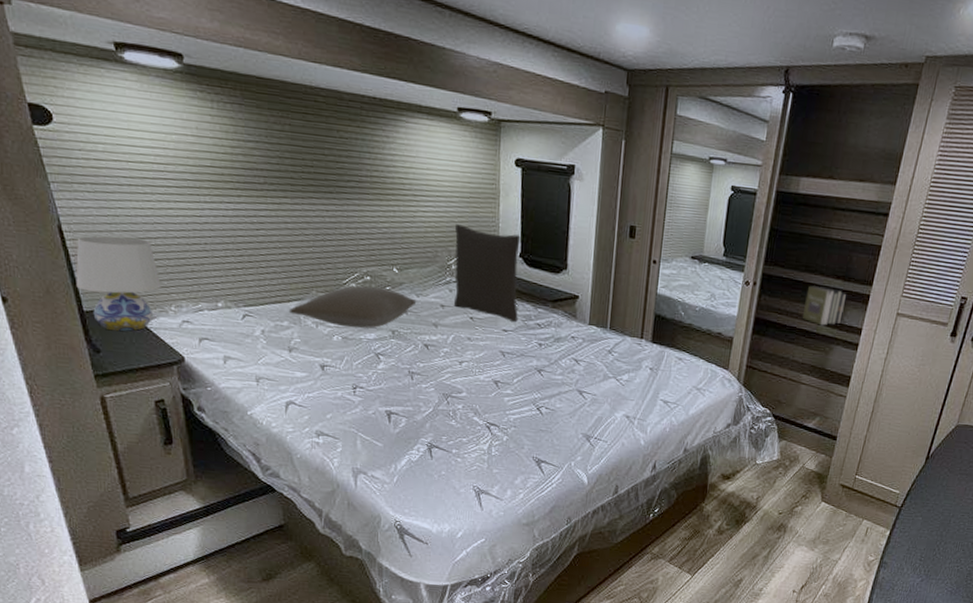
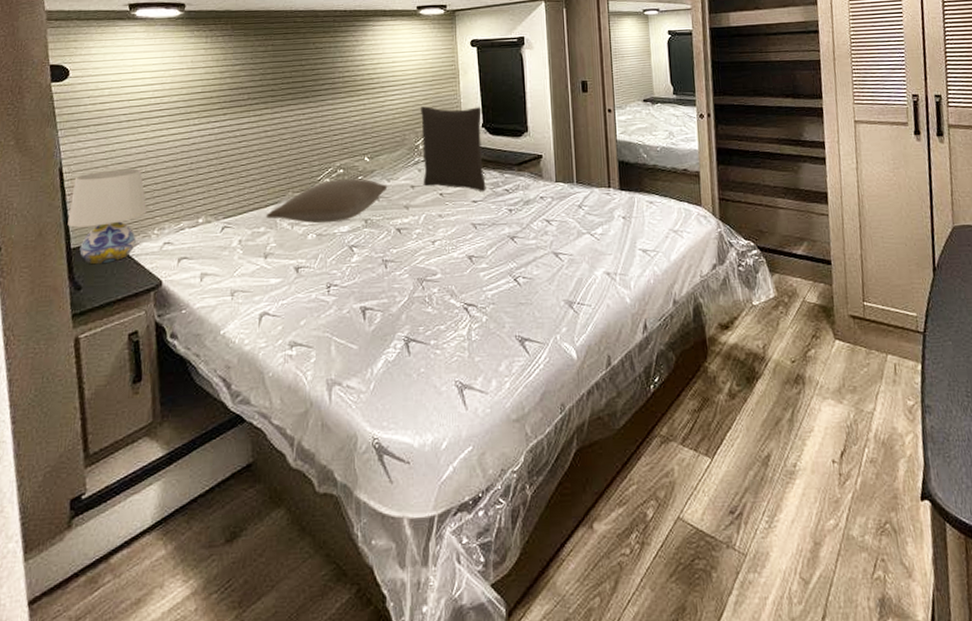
books: present [802,285,847,326] -> none [760,106,803,146]

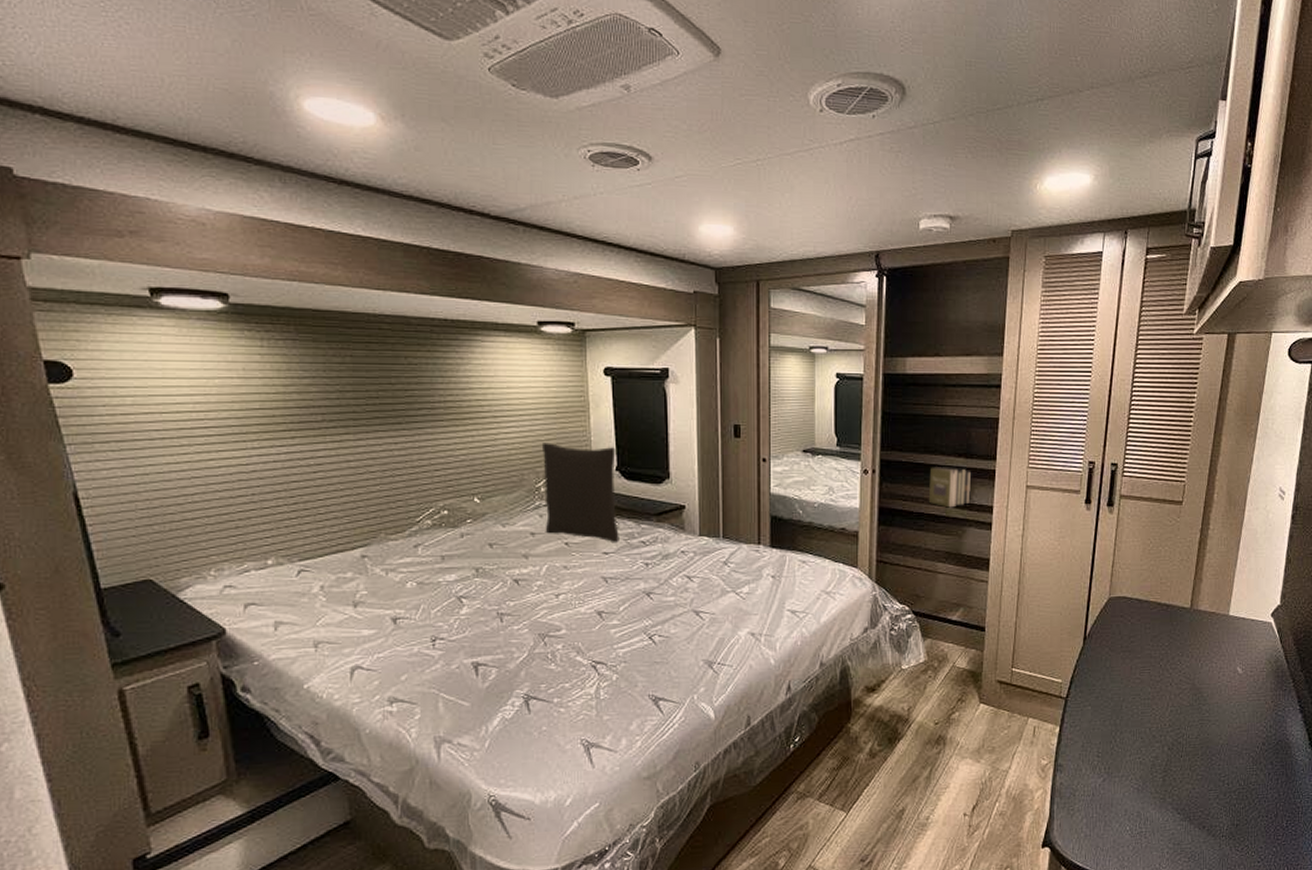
table lamp: present [67,168,147,265] -> none [93,497,199,608]
pillow: present [265,178,388,223] -> none [352,521,503,570]
books: none [760,106,803,146] -> present [928,465,972,508]

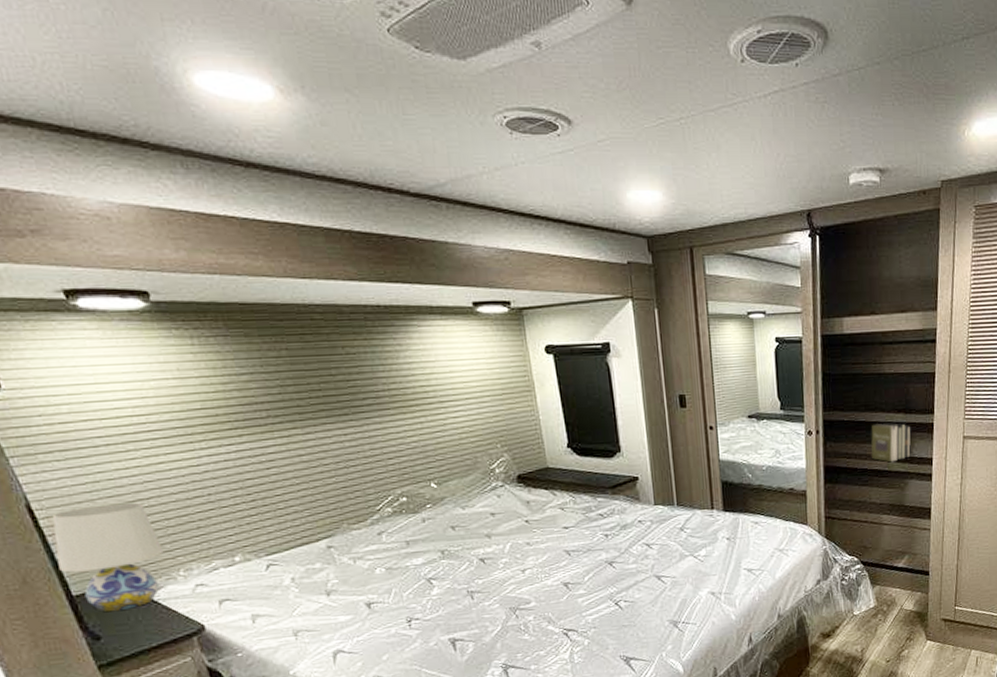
table lamp: none [93,497,199,608] -> present [52,502,164,613]
pillow: present [541,443,619,544] -> none [491,424,578,518]

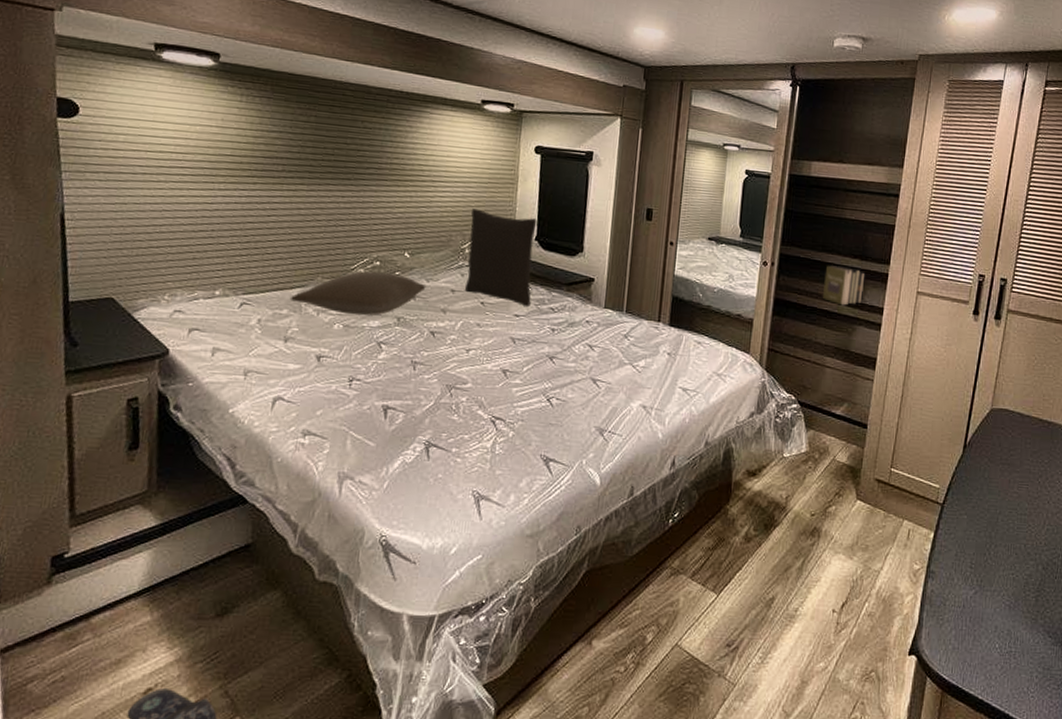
table lamp: present [52,502,164,613] -> none [66,223,159,323]
pillow: none [319,507,464,557] -> present [289,271,426,315]
pillow: none [491,424,578,518] -> present [465,208,537,308]

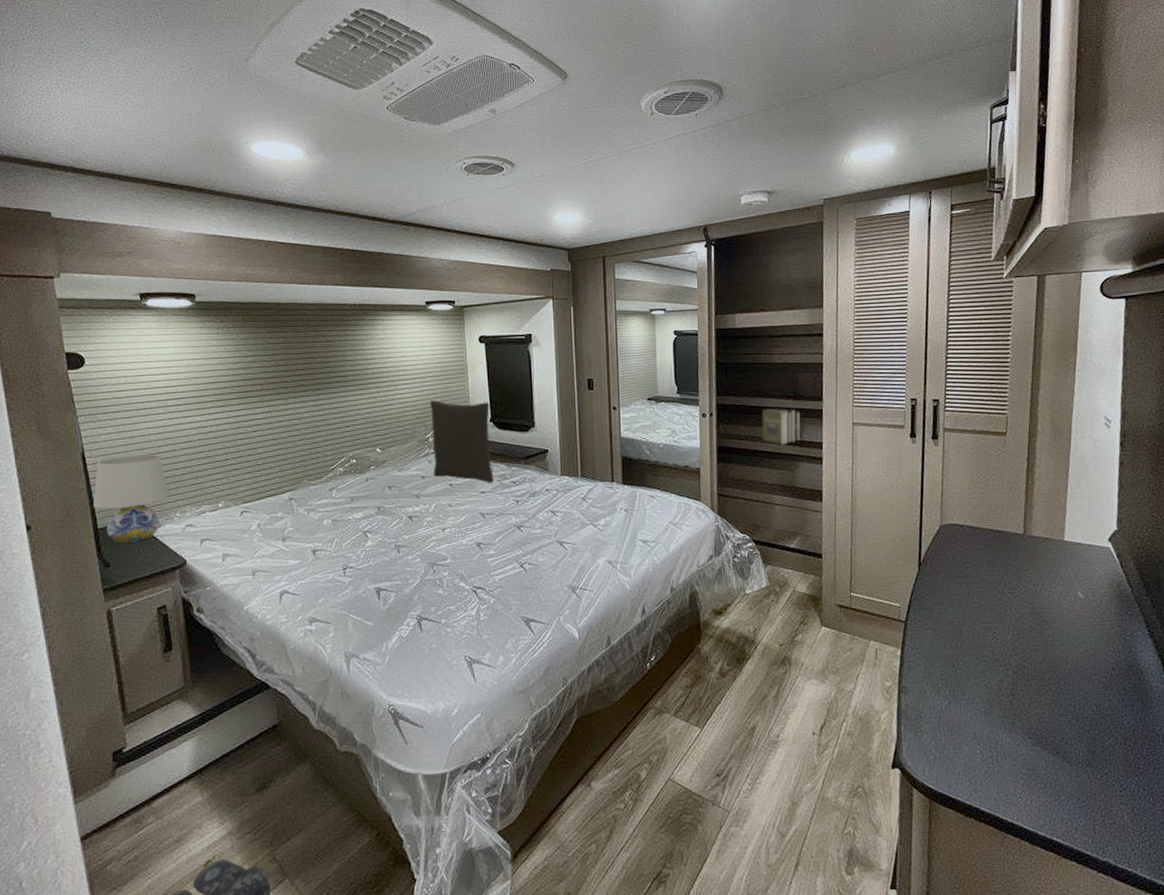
table lamp: none [66,223,159,323] -> present [93,454,169,544]
pillow: present [289,271,426,315] -> none [282,468,399,509]

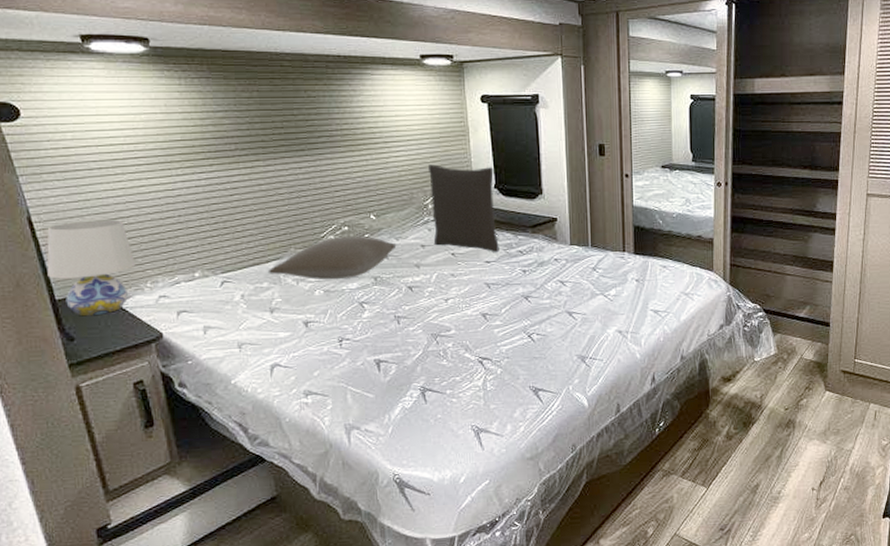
pillow: none [282,468,399,509] -> present [267,236,397,279]
books: present [761,407,801,445] -> none [776,177,816,216]

